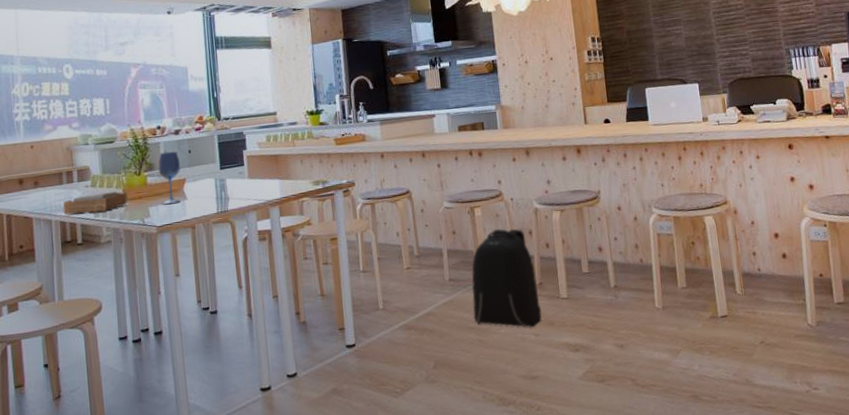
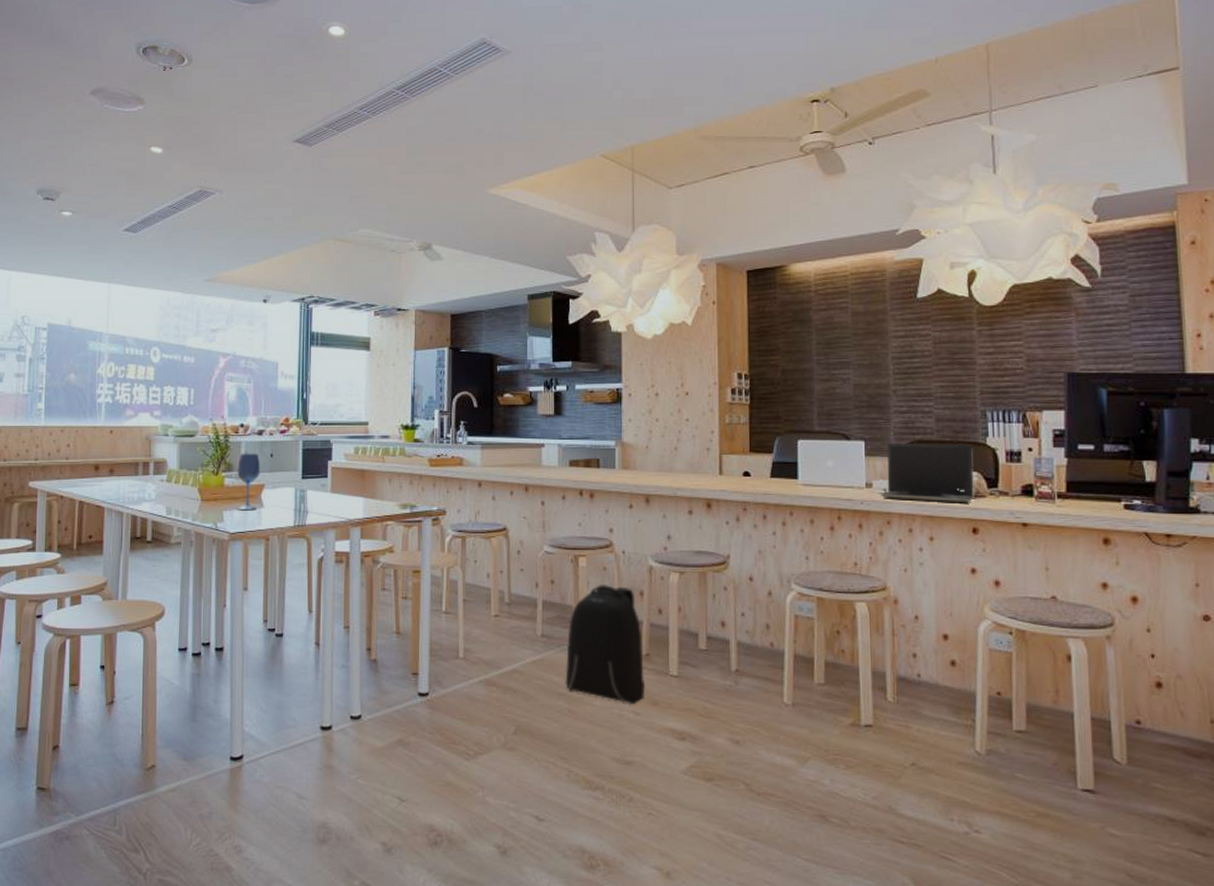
napkin holder: present [63,191,128,215] -> none [136,488,203,511]
laptop computer: none [715,77,787,129] -> present [881,442,974,503]

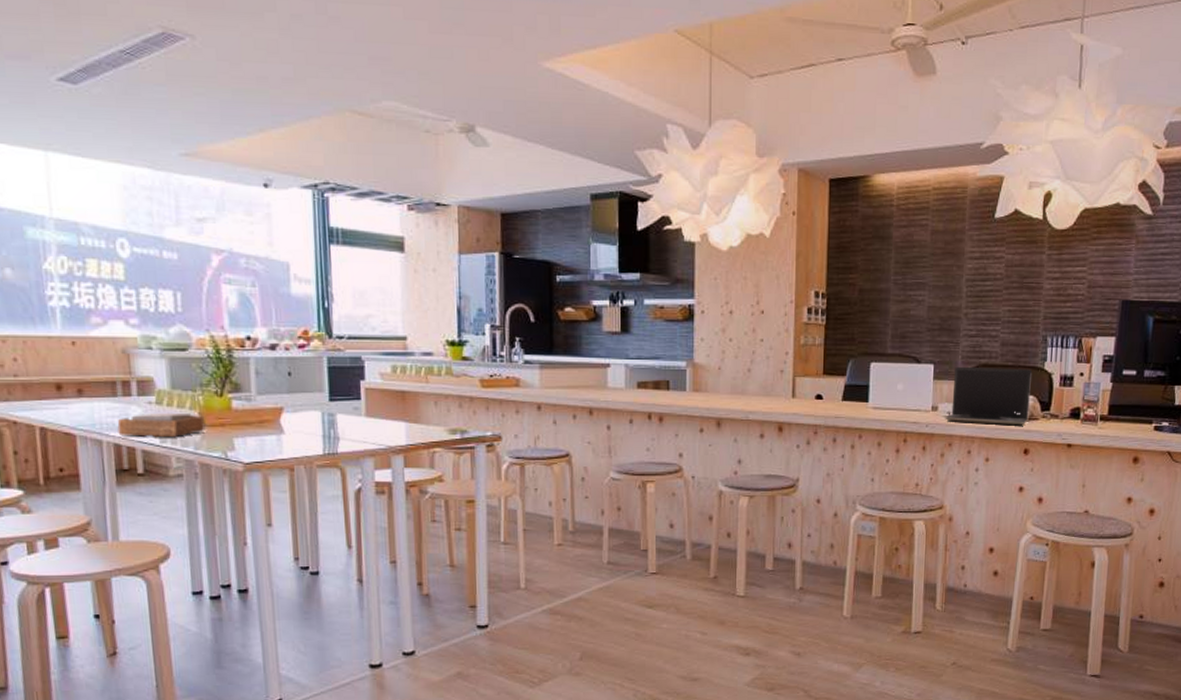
napkin holder: none [136,488,203,511] -> present [117,412,206,438]
wineglass: present [237,453,261,511] -> none [246,371,278,438]
backpack: present [565,585,646,703] -> none [632,510,713,624]

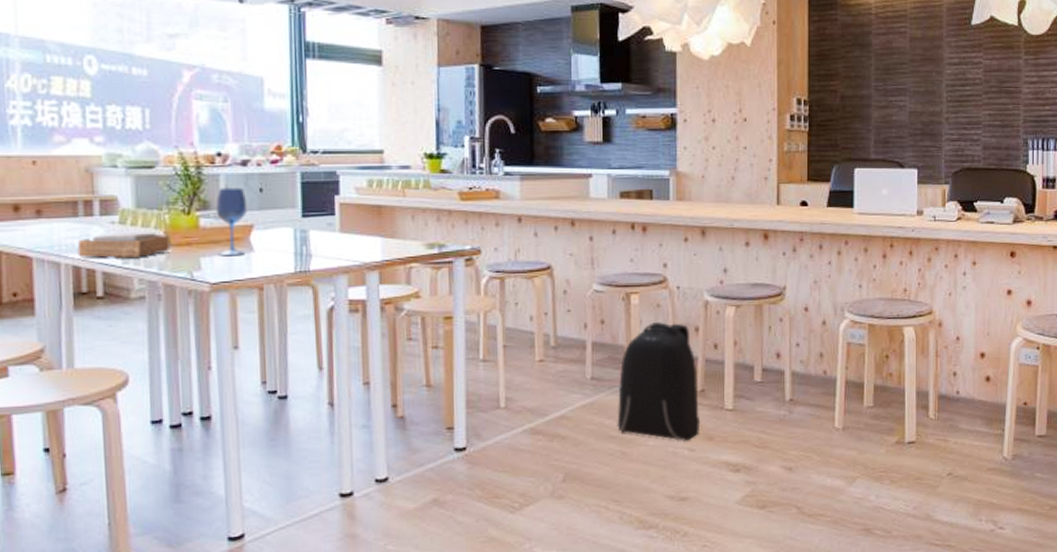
wineglass: none [246,371,278,438] -> present [215,187,248,257]
backpack: none [632,510,713,624] -> present [617,322,701,441]
laptop computer: present [945,366,1032,426] -> none [930,170,1014,229]

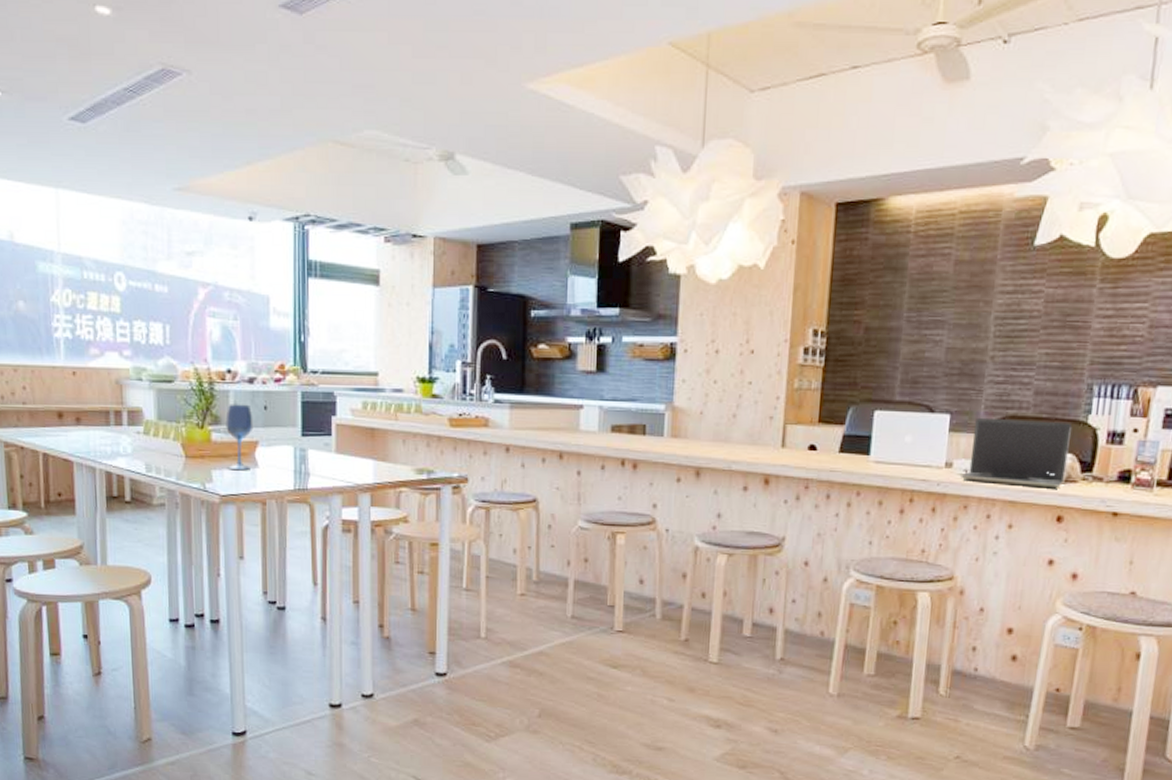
napkin holder: present [77,232,171,259] -> none [109,442,187,468]
backpack: present [617,322,701,441] -> none [595,565,683,690]
laptop computer: none [930,170,1014,229] -> present [961,417,1072,489]

